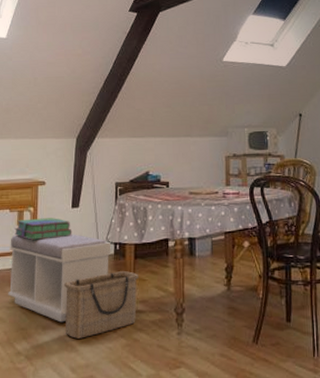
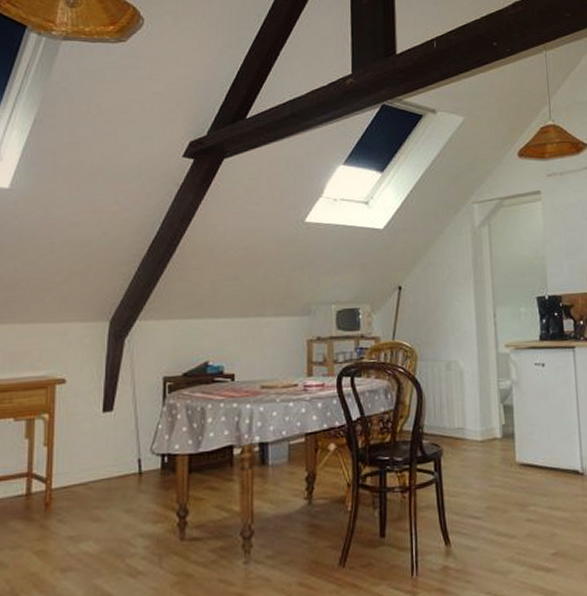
bench: present [7,234,110,323] -> none [10,445,156,562]
stack of books: present [15,218,72,240] -> none [21,426,104,457]
basket: present [64,271,139,339] -> none [92,489,194,581]

